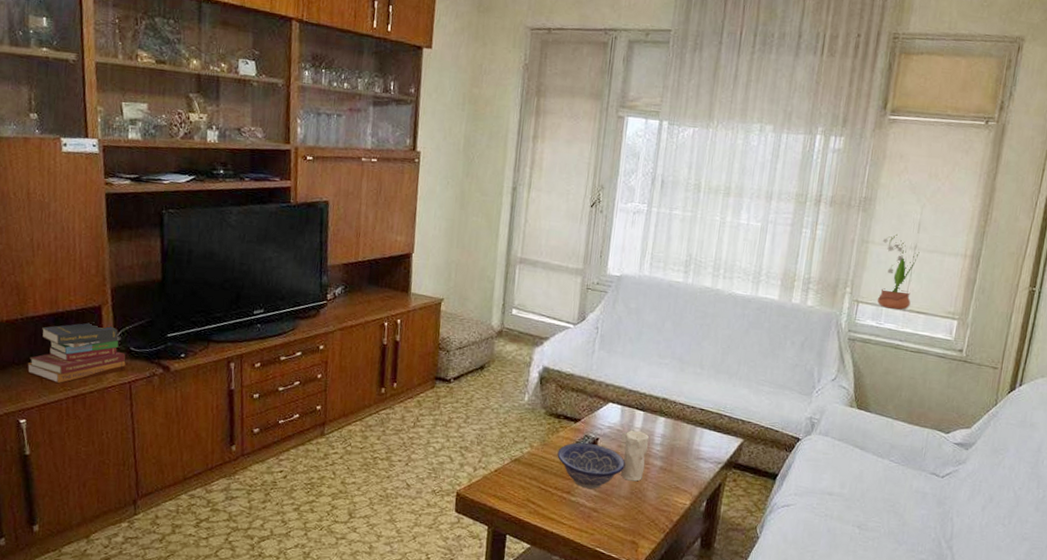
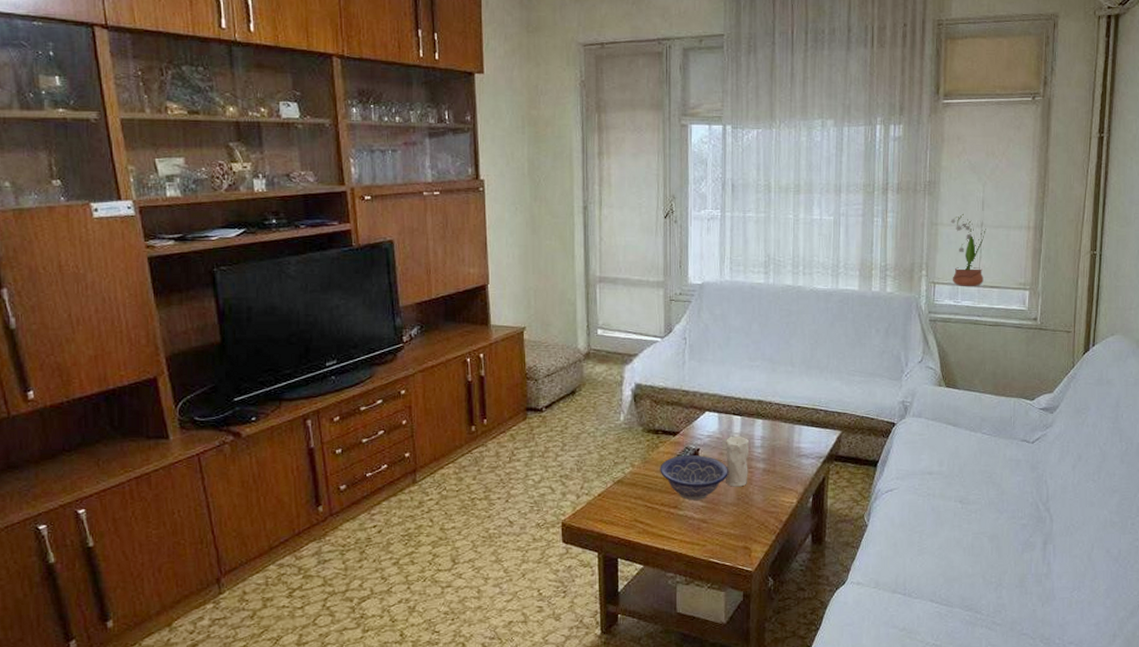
books: present [27,322,126,384] -> none [79,395,193,466]

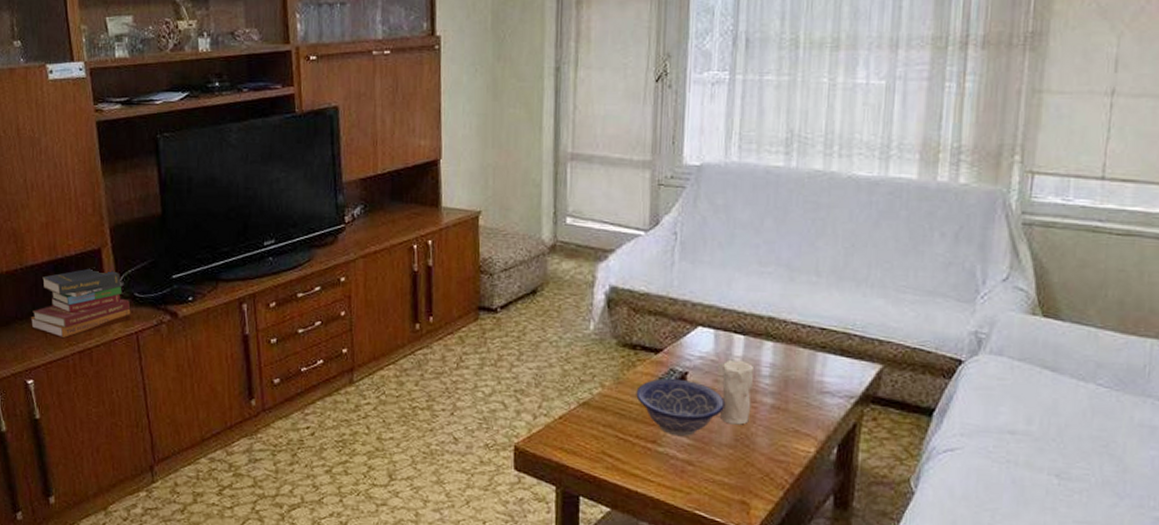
books: none [79,395,193,466] -> present [30,267,132,339]
potted flower: present [950,213,986,287] -> none [1060,76,1120,180]

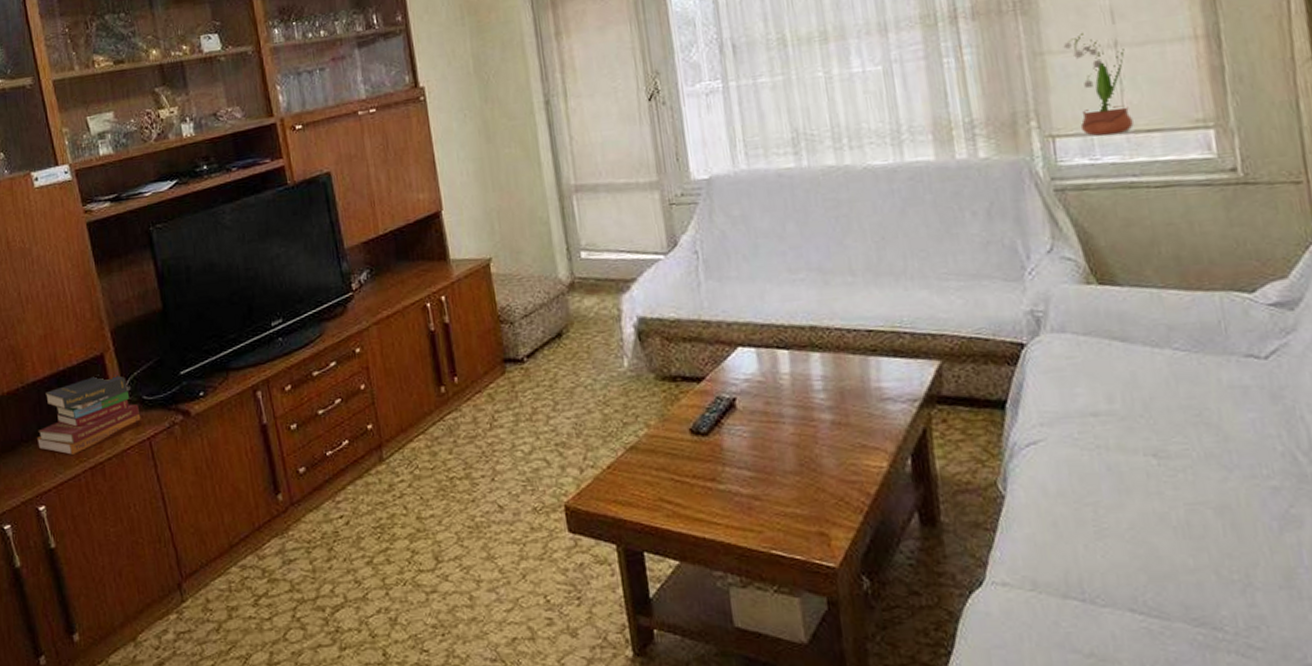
decorative bowl: present [636,378,726,437] -> none [684,406,783,470]
candle: present [719,360,754,425] -> none [771,377,811,449]
potted flower: none [1060,76,1120,180] -> present [1063,32,1134,137]

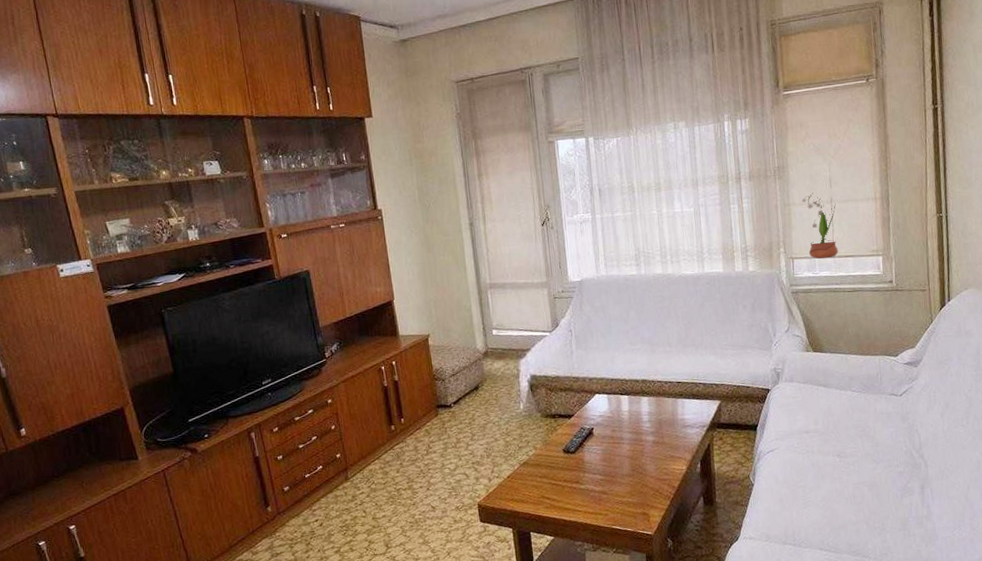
books: present [36,374,143,456] -> none [66,423,158,487]

